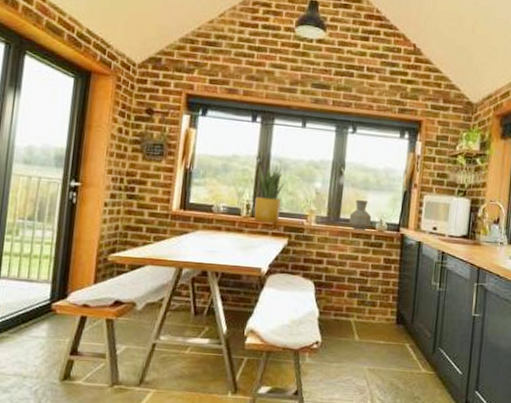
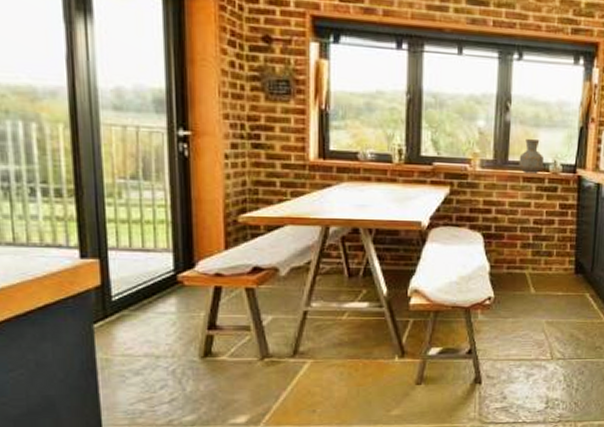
planter: present [254,164,284,223] -> none [407,101,441,170]

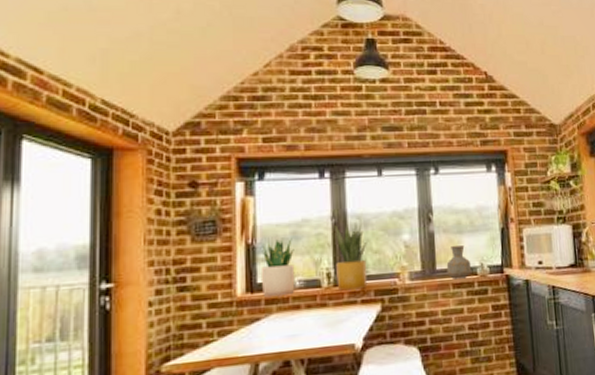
planter: none [335,107,367,167] -> present [262,237,295,298]
planter: none [407,101,441,170] -> present [333,223,368,291]

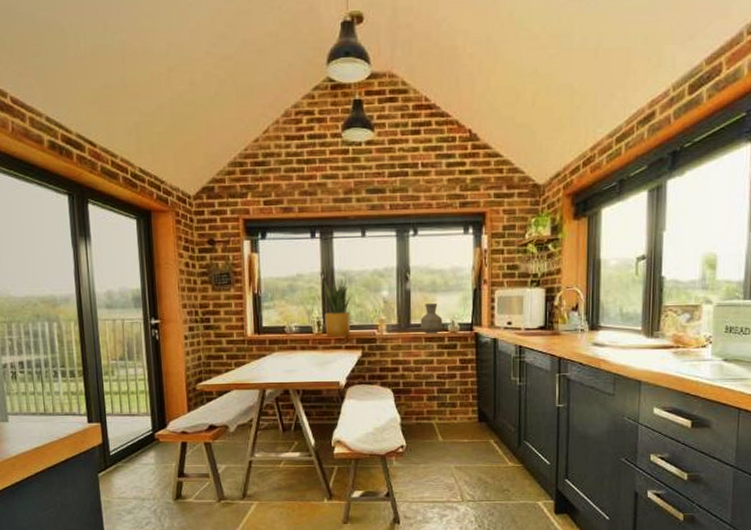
planter: present [262,237,295,298] -> none [266,289,292,339]

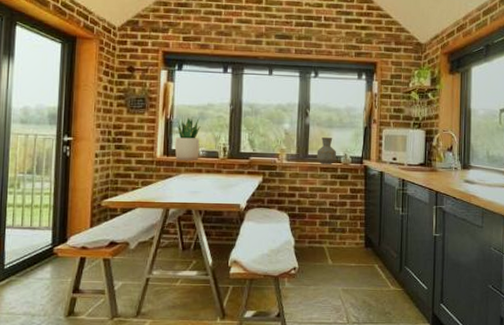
planter: none [266,289,292,339] -> present [175,116,201,161]
planter: present [322,279,351,337] -> none [230,110,256,163]

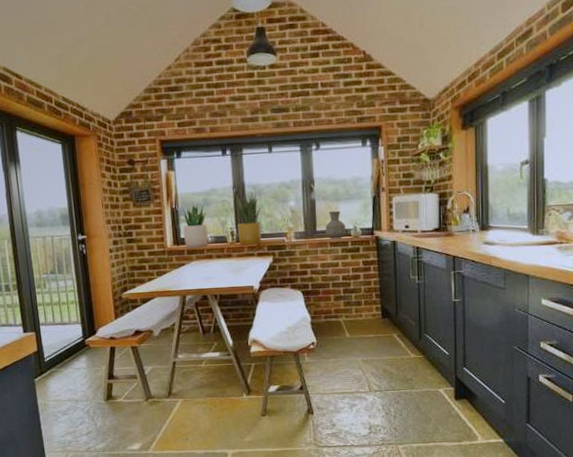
planter: none [230,110,256,163] -> present [234,192,262,246]

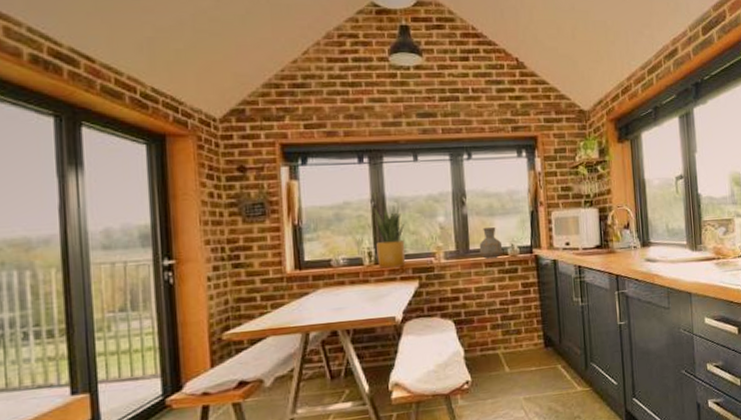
planter: present [183,203,208,249] -> none [308,219,339,274]

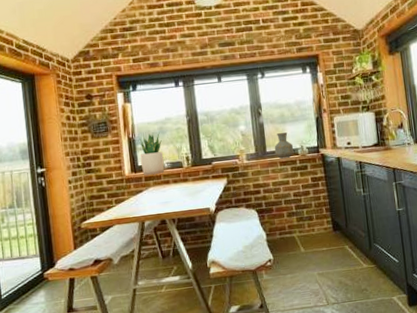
planter: none [308,219,339,274] -> present [140,132,165,176]
planter: present [372,205,406,269] -> none [188,119,216,170]

